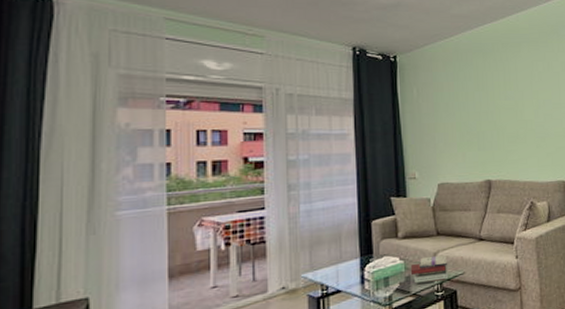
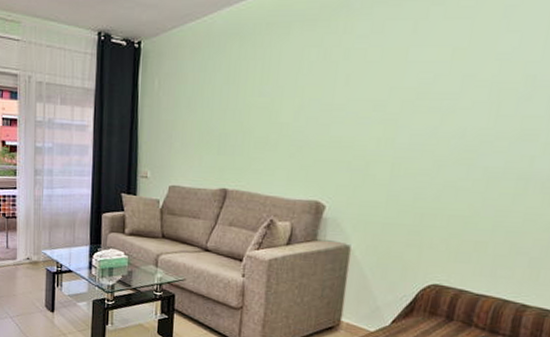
books: present [410,255,449,284] -> none [133,256,169,283]

